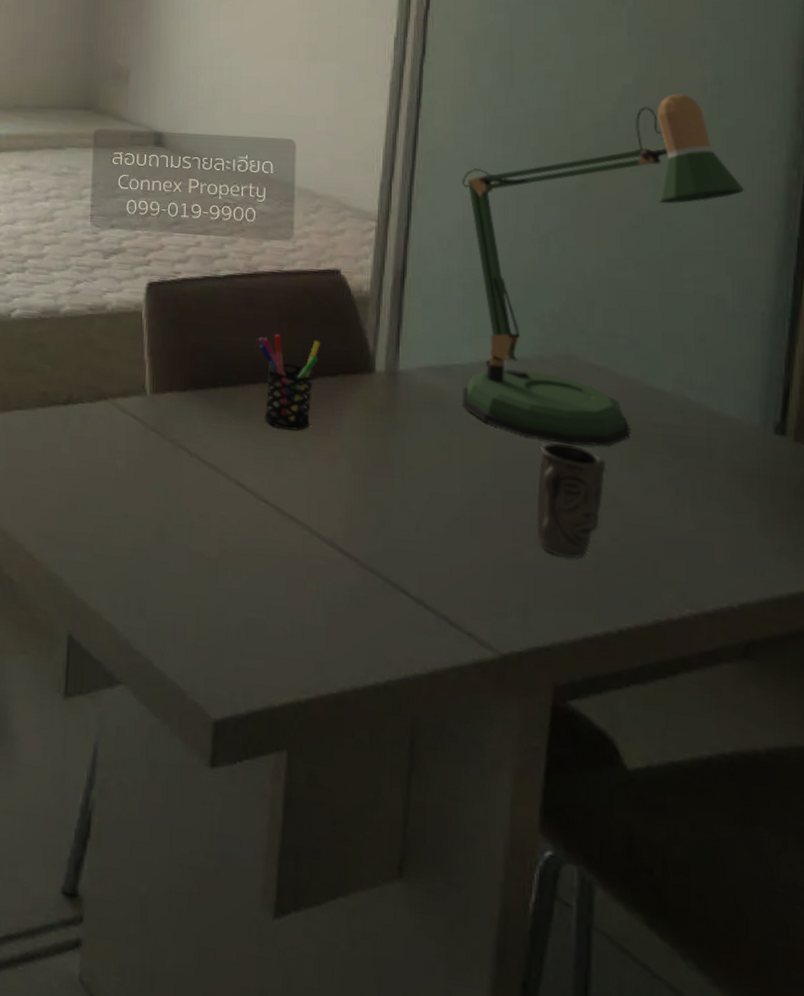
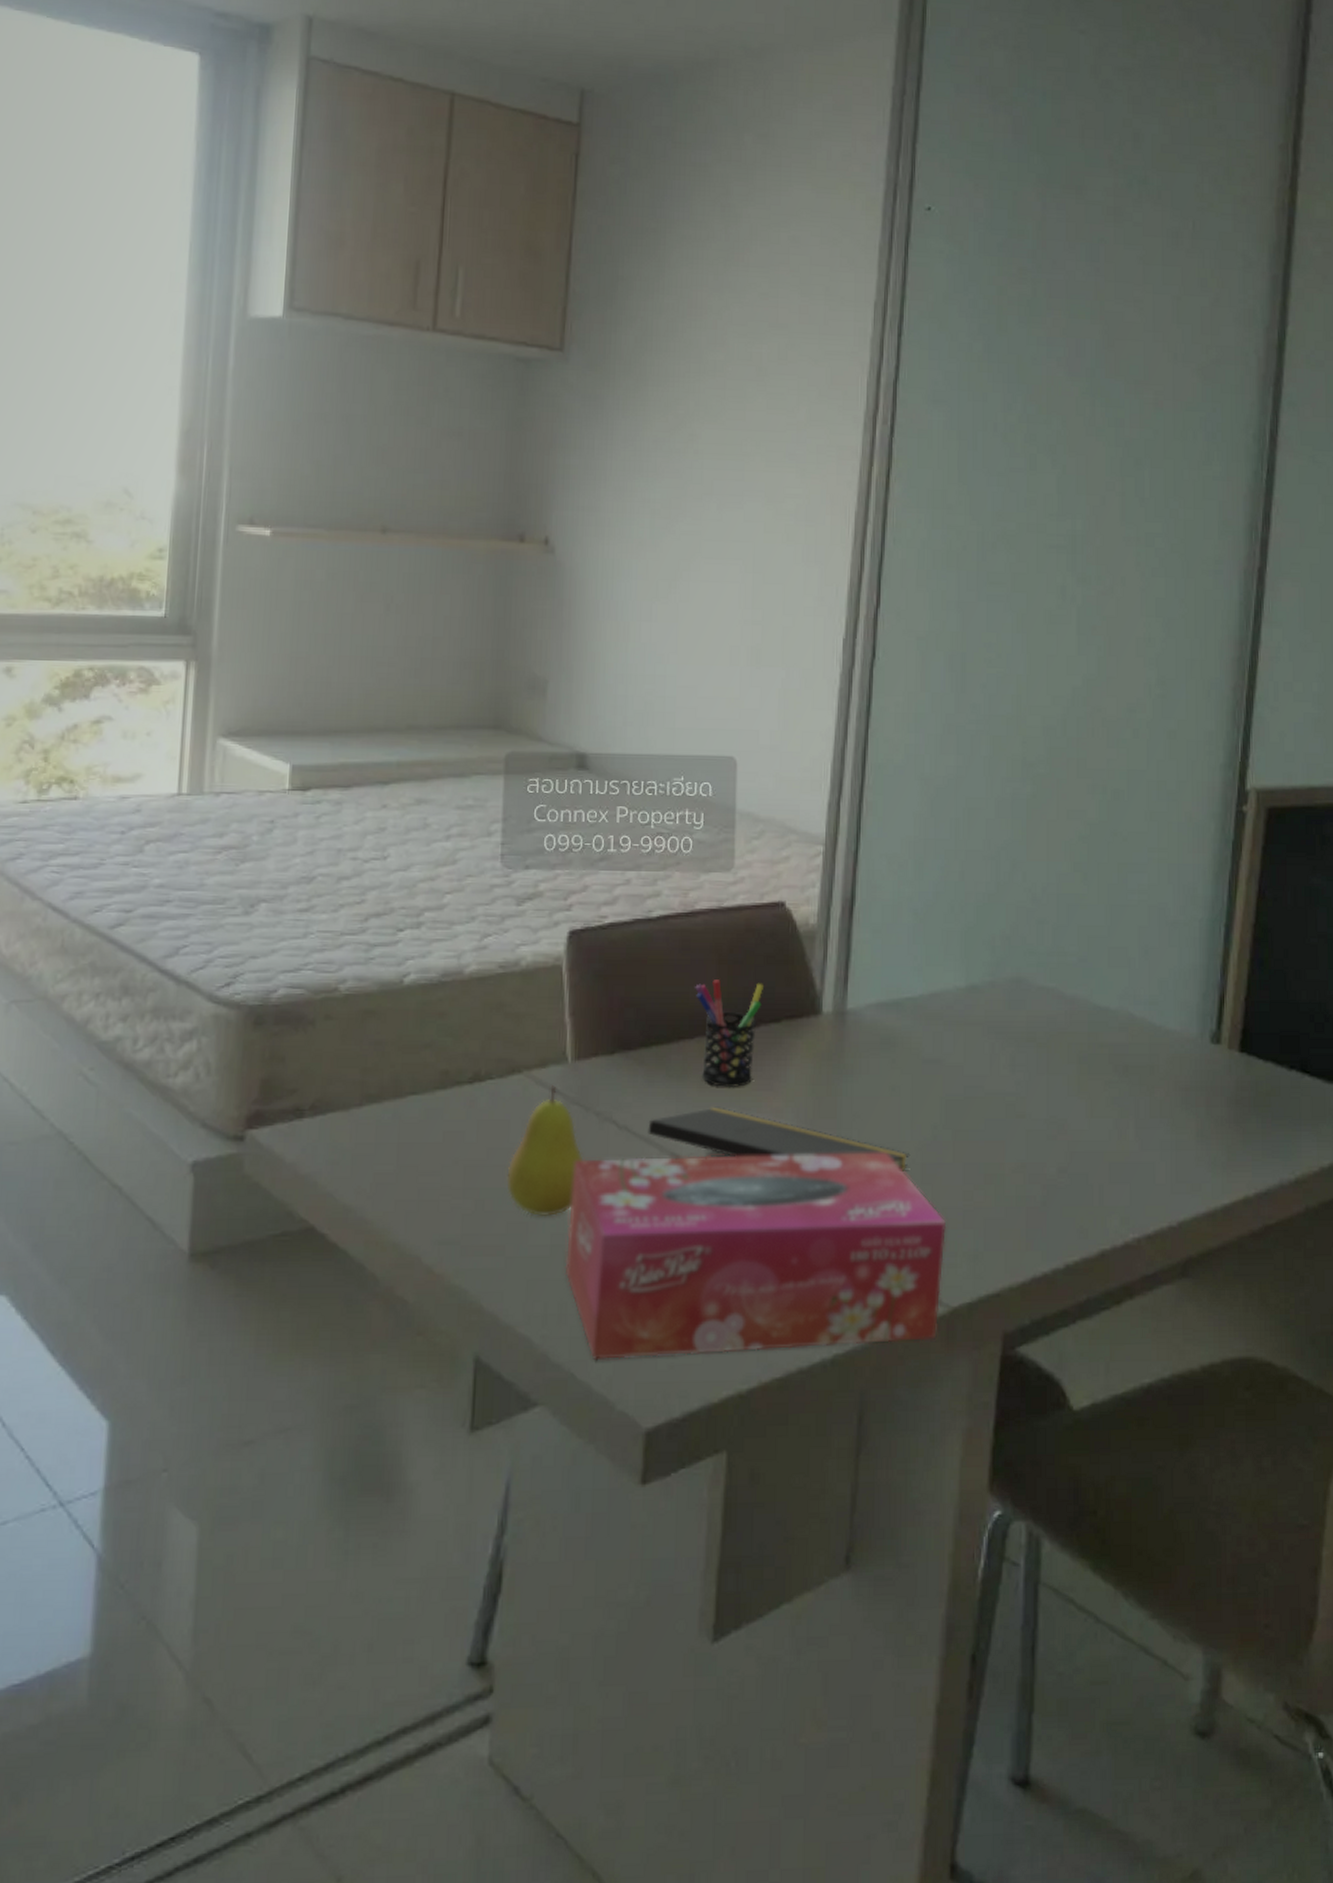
fruit: none [95,413,161,525] -> present [506,1086,585,1217]
tissue box: none [144,478,497,681] -> present [564,1152,947,1360]
notepad: none [216,446,461,523] -> present [648,1106,911,1171]
desk lamp: present [461,93,745,446] -> none [912,695,1186,1075]
mug: present [535,443,606,558] -> none [986,1074,1054,1194]

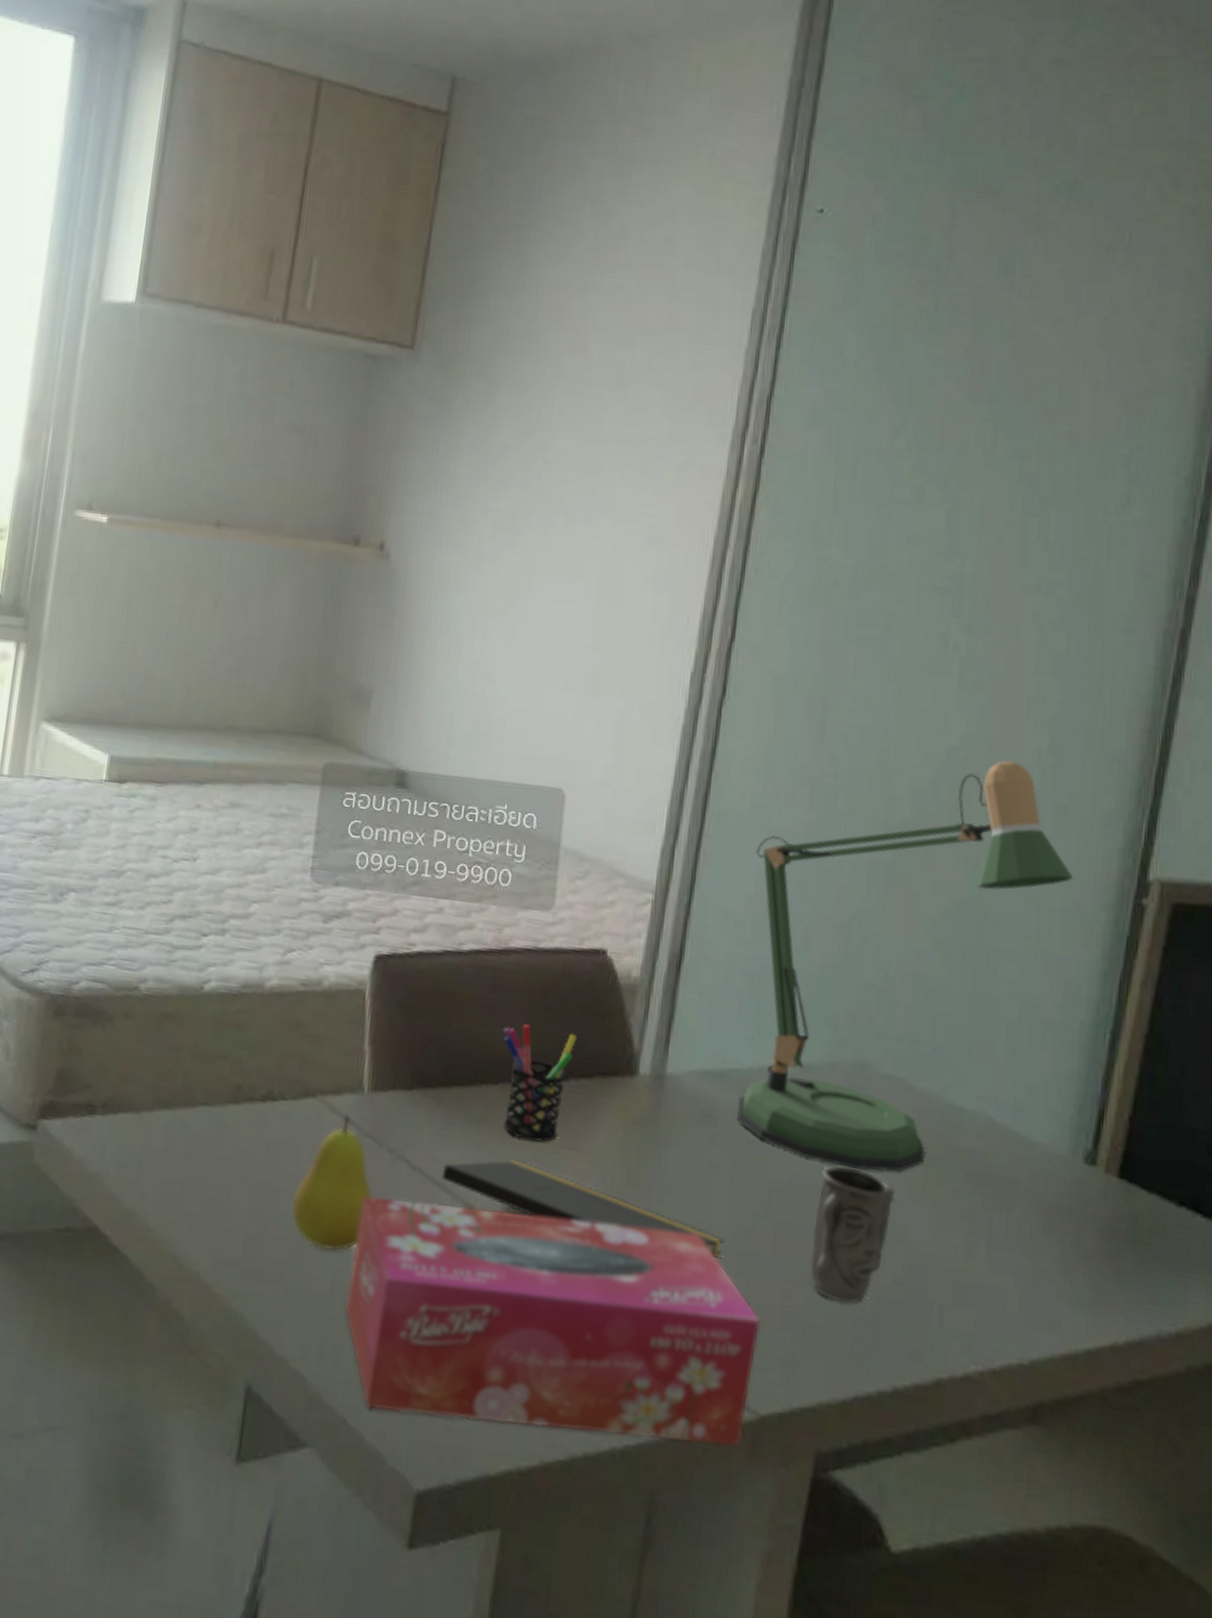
desk lamp: none [912,695,1186,1075] -> present [737,760,1074,1172]
mug: none [986,1074,1054,1194] -> present [810,1166,895,1303]

